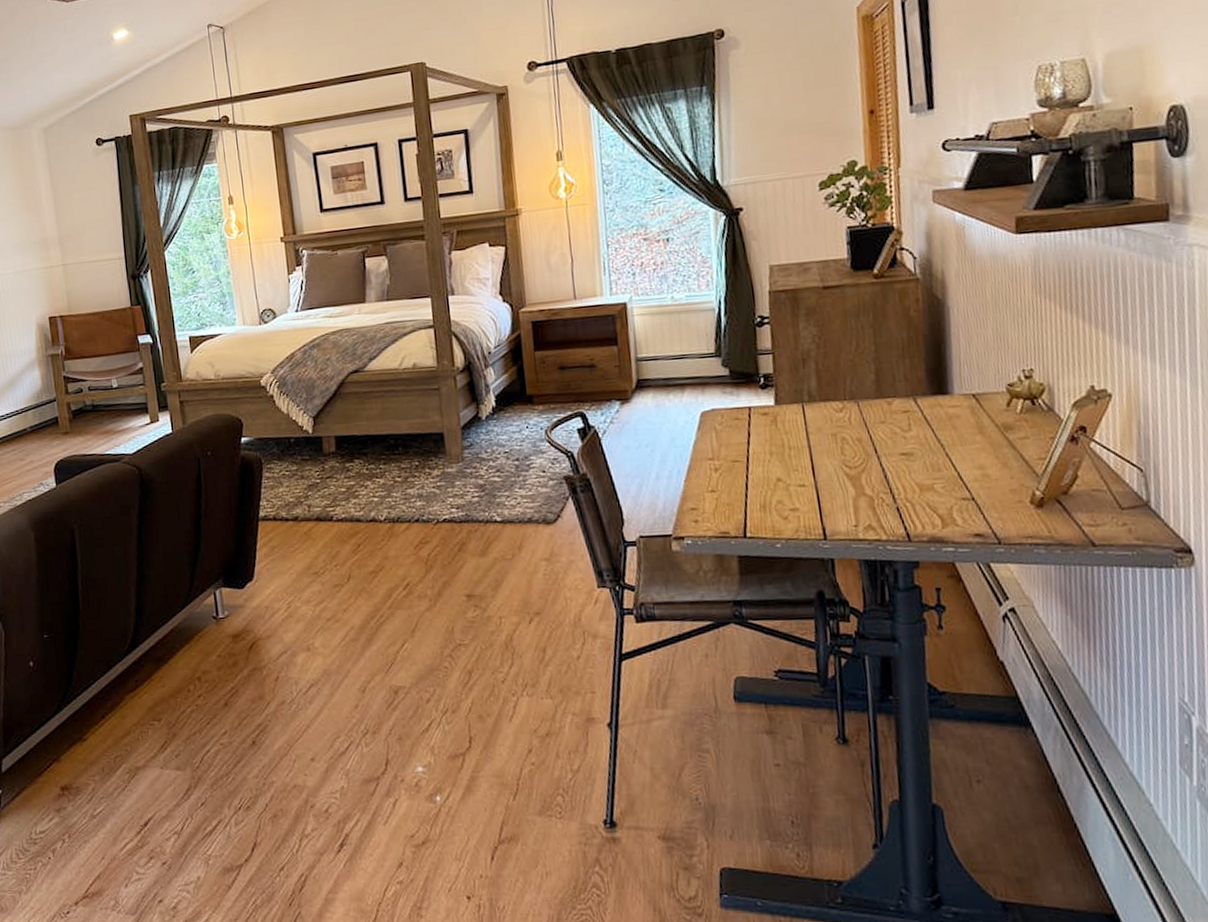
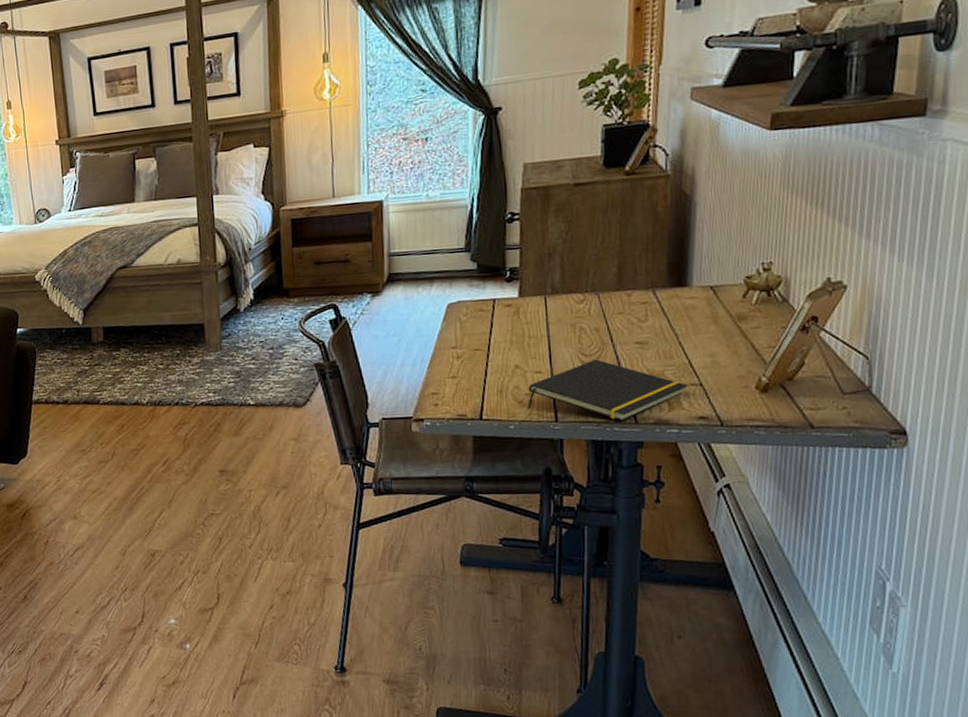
notepad: none [792,472,960,539] -> present [527,359,688,421]

